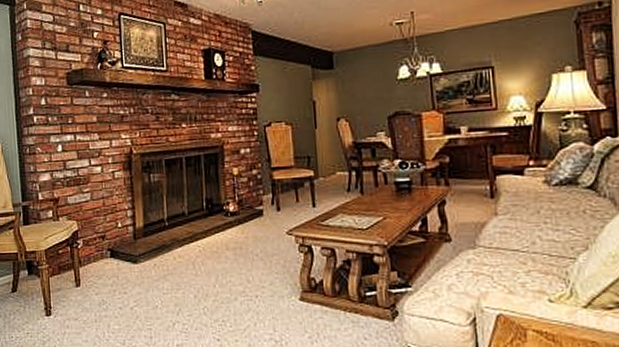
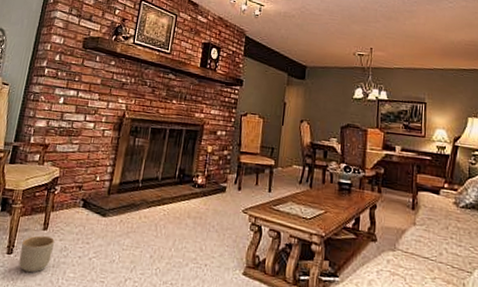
planter: none [57,293,92,331] -> present [18,235,55,273]

